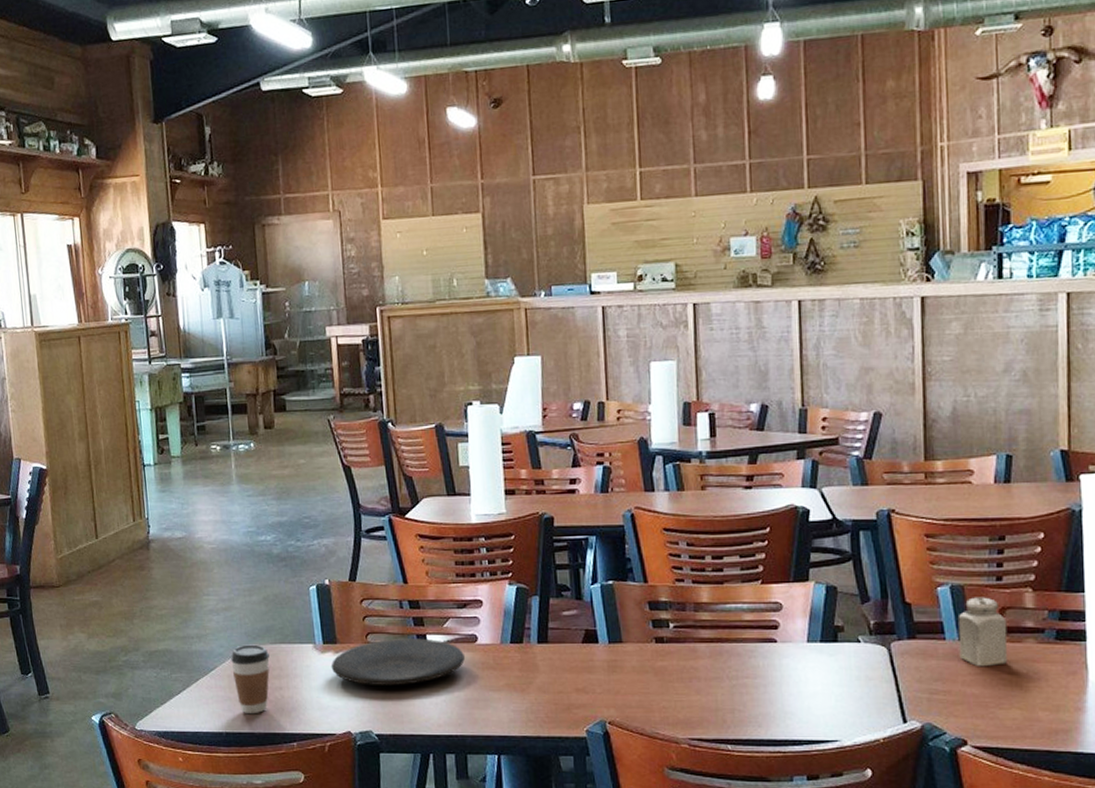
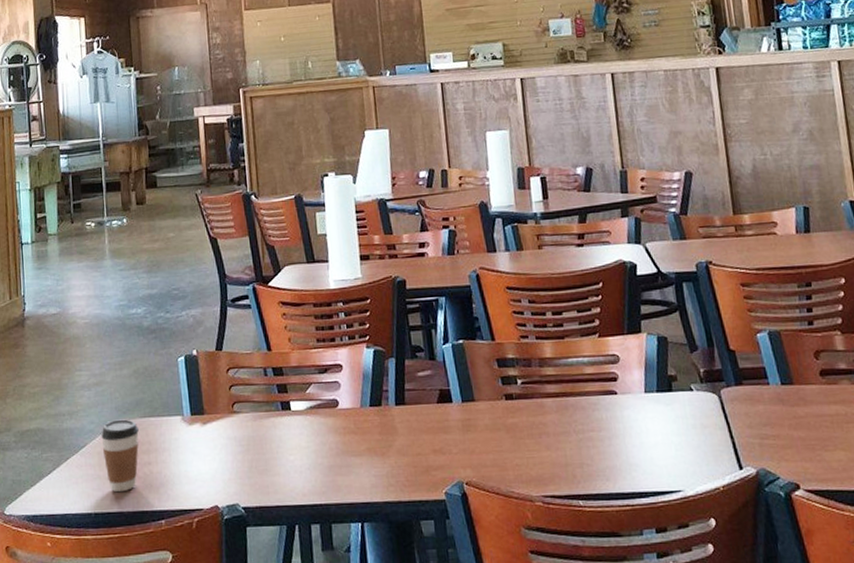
plate: present [331,638,466,685] -> none [198,405,328,456]
salt shaker: present [957,597,1008,667] -> none [778,341,827,410]

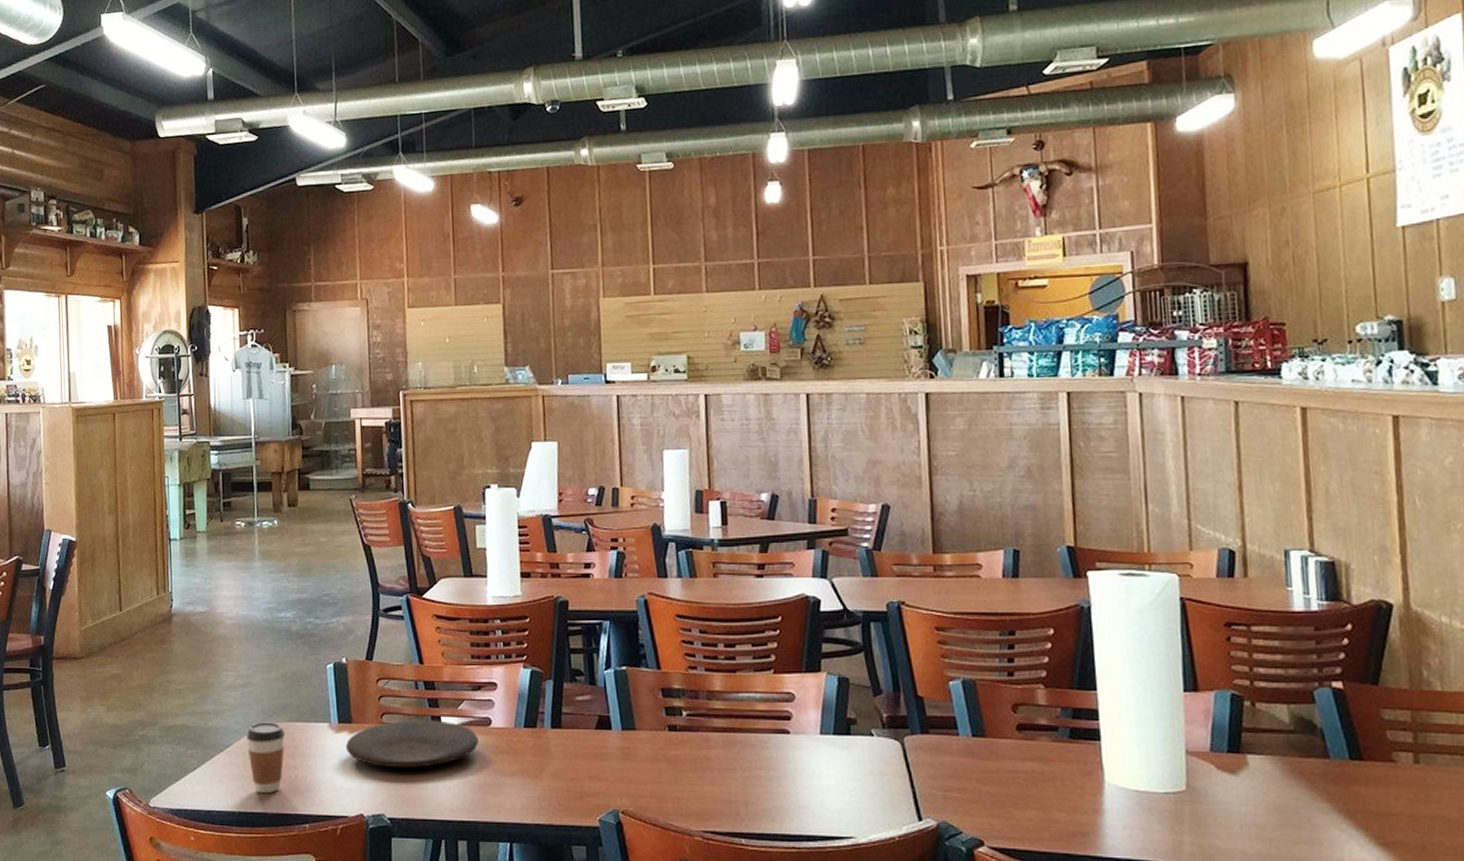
plate: none [198,405,328,456] -> present [345,720,480,768]

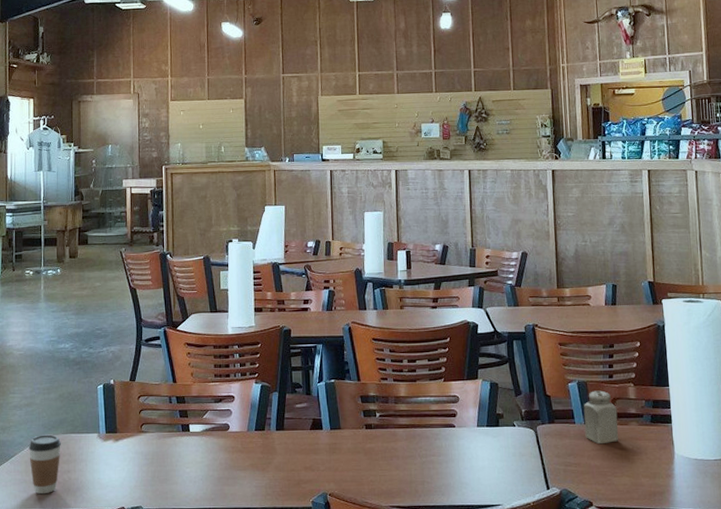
plate: present [345,720,480,768] -> none [111,427,220,468]
salt shaker: none [970,692,1022,765] -> present [583,390,618,445]

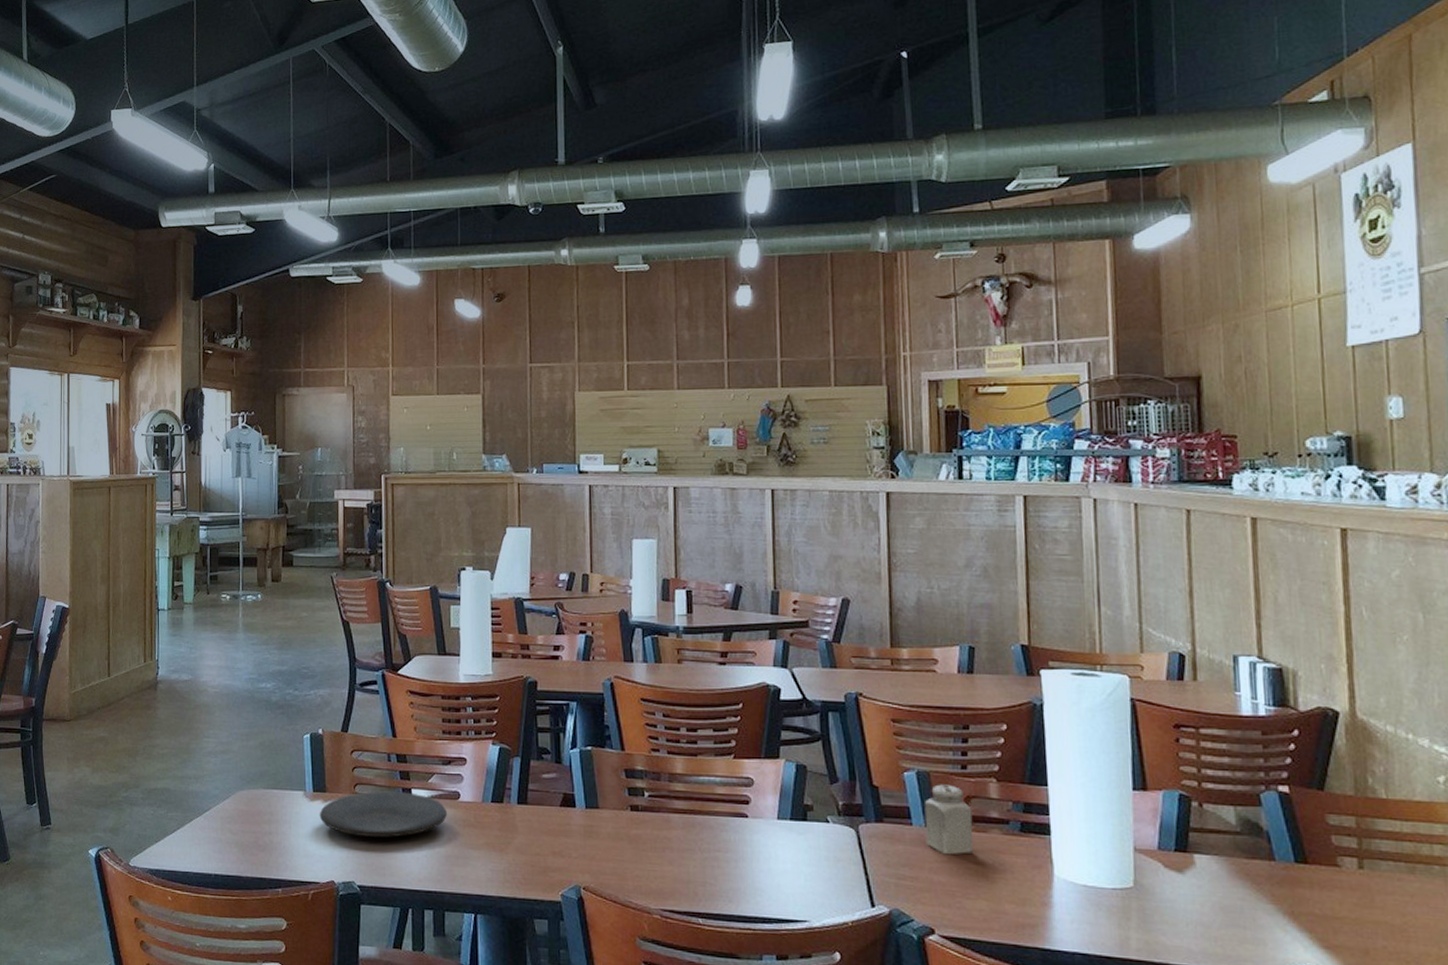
coffee cup: present [29,434,61,495] -> none [225,788,261,858]
plate: none [111,427,220,468] -> present [319,791,448,838]

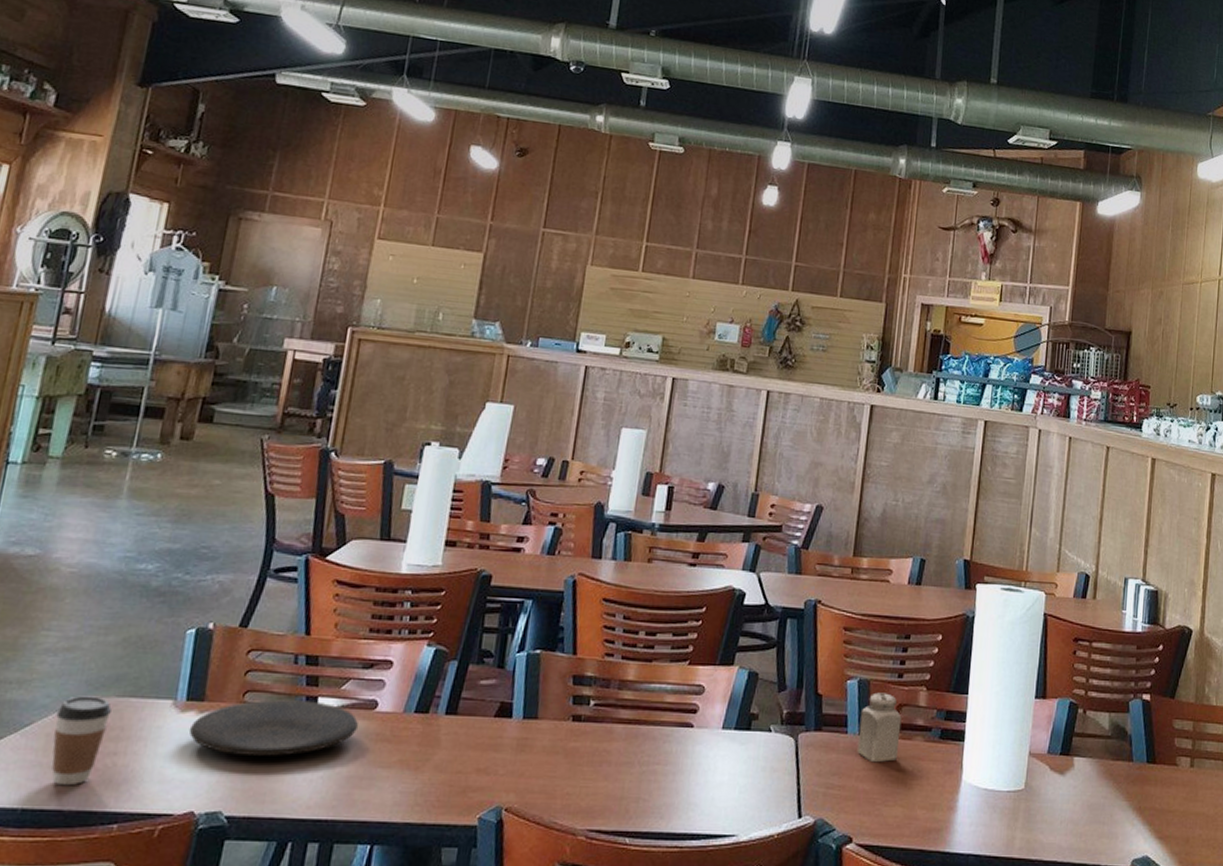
coffee cup: none [225,788,261,858] -> present [52,695,112,786]

